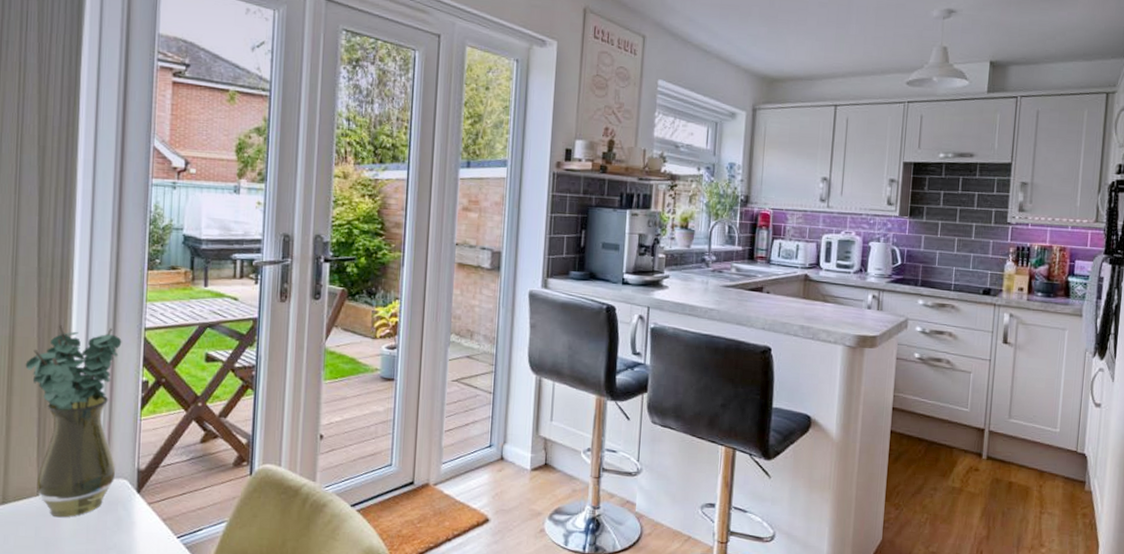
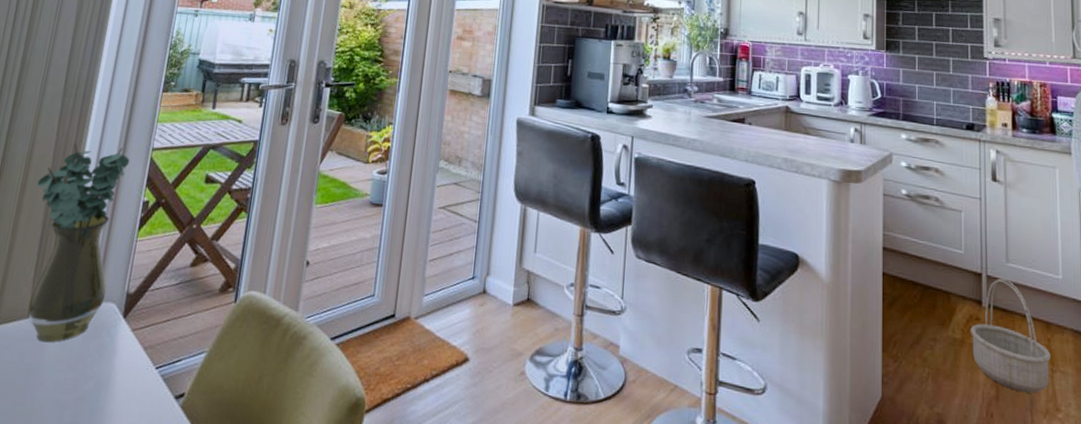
basket: none [969,432,1041,533] -> present [970,278,1051,394]

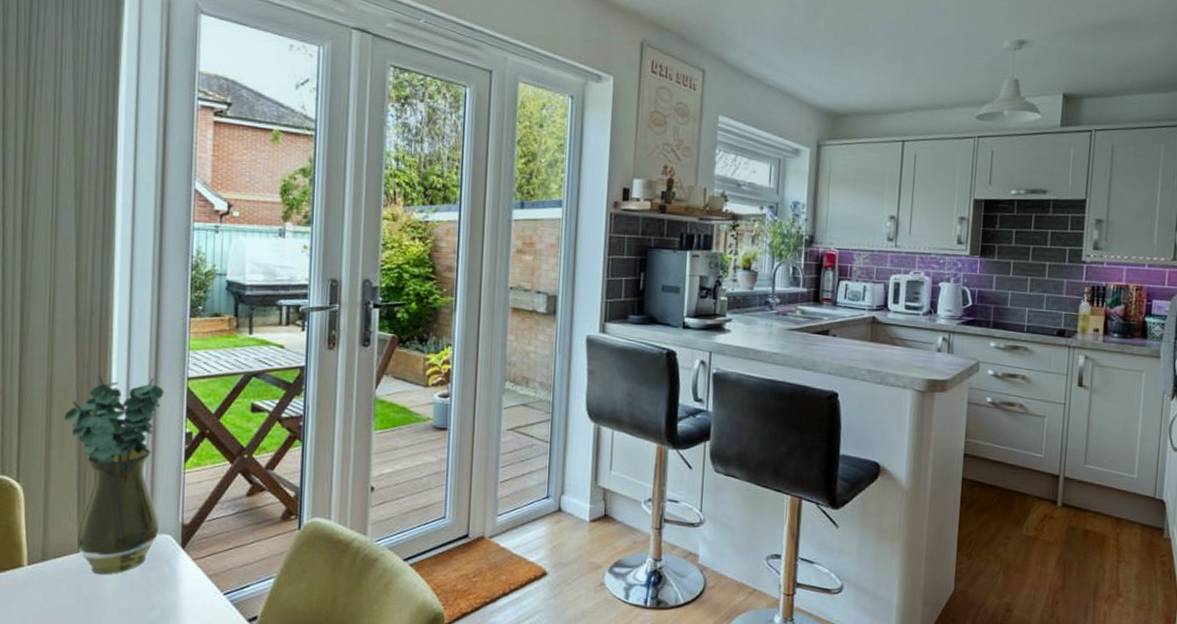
basket: present [970,278,1051,394] -> none [1043,479,1118,582]

